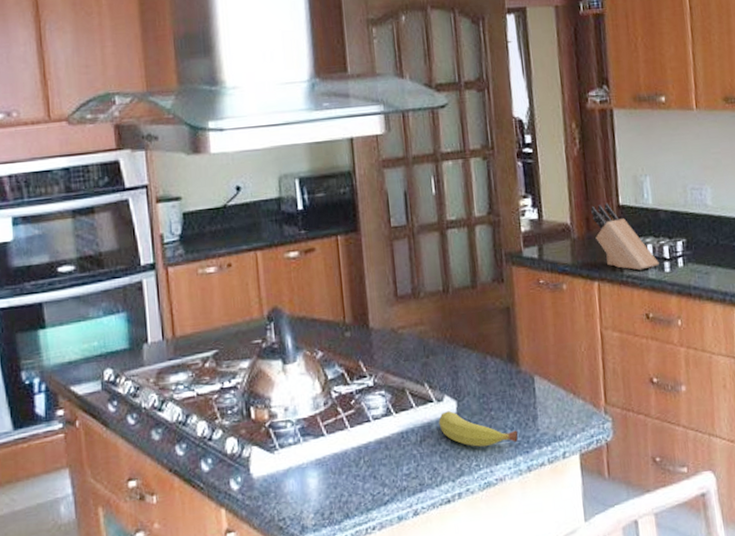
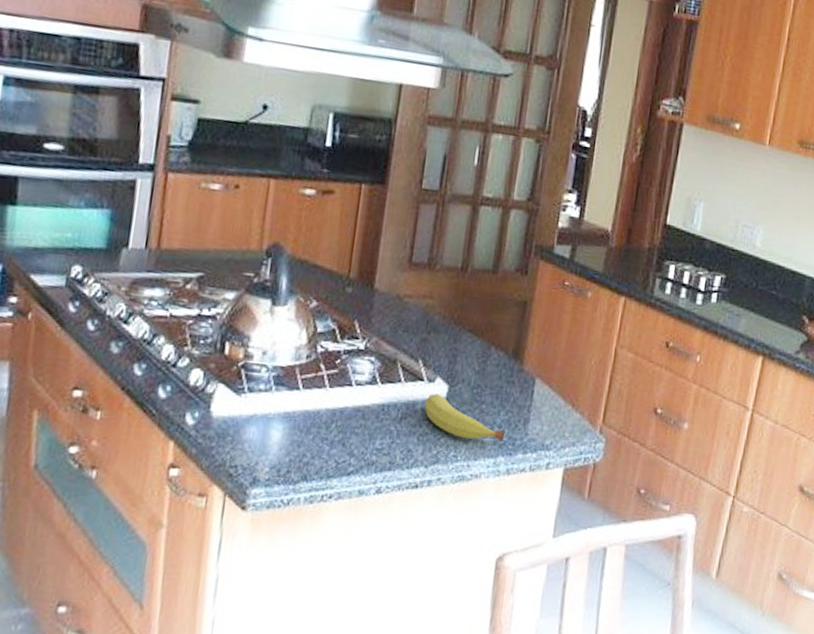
knife block: present [591,203,659,270] -> none [633,218,693,297]

